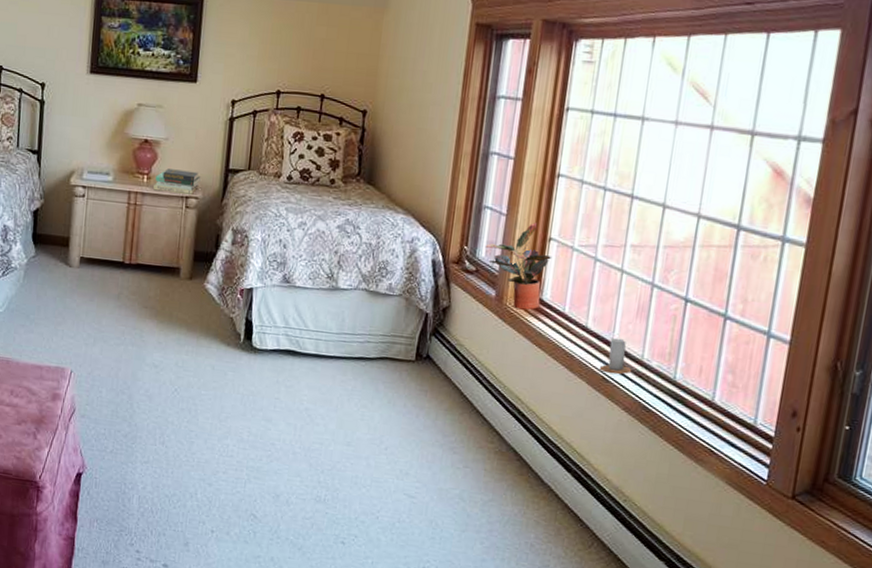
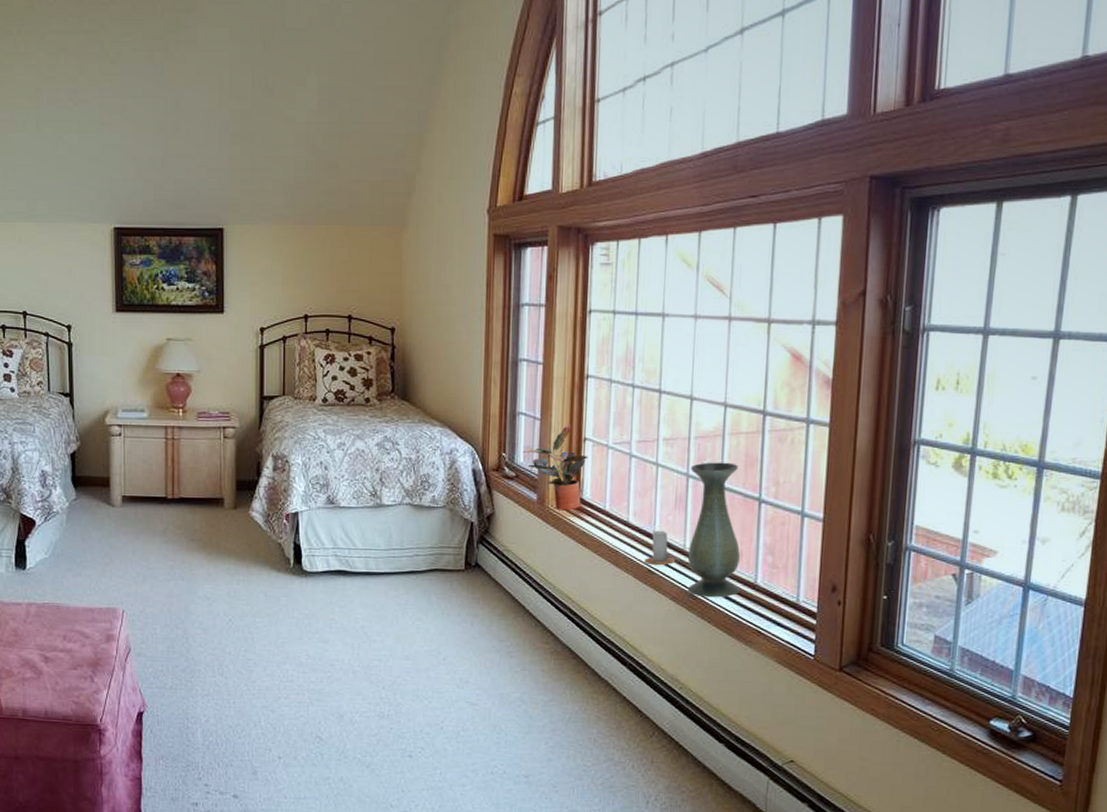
books: present [153,169,201,195] -> none [190,401,236,424]
vase: none [640,272,706,413] -> present [687,462,740,598]

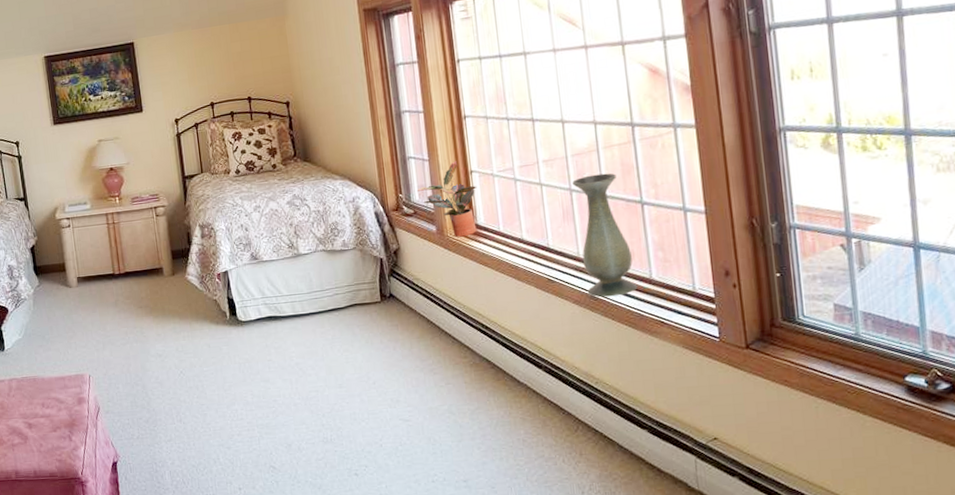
candle: present [644,520,676,566] -> none [542,233,573,275]

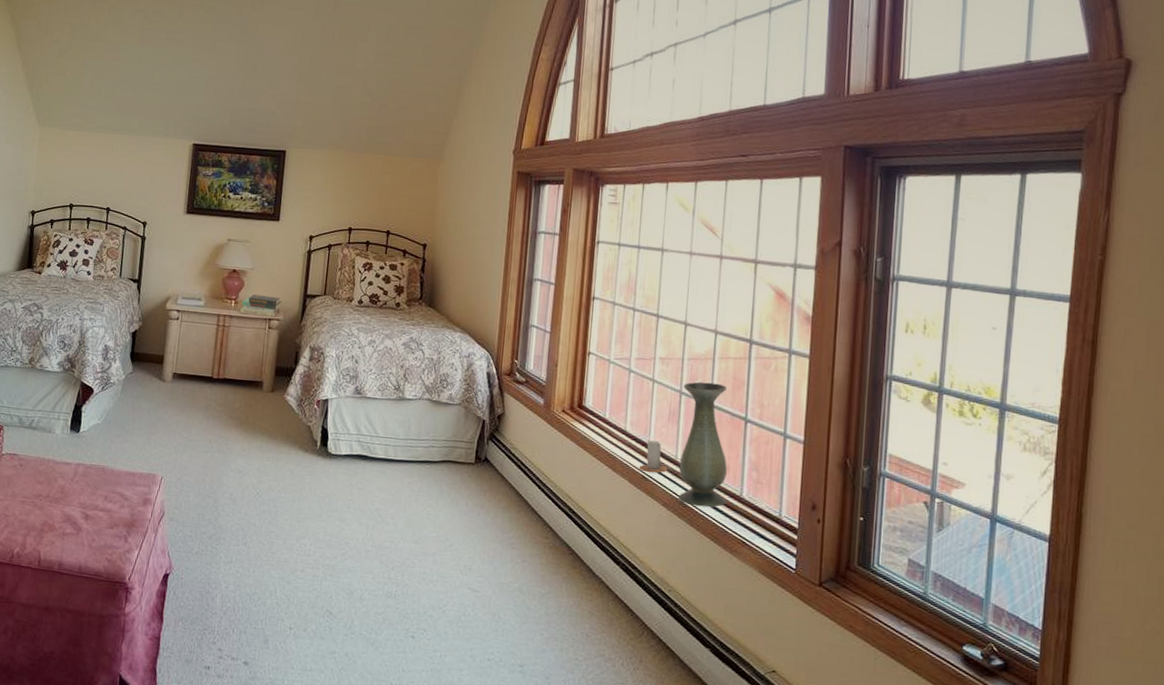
books: none [125,184,164,208] -> present [240,294,282,317]
potted plant: present [417,161,477,237] -> none [532,339,592,417]
candle: none [542,233,573,275] -> present [638,431,668,474]

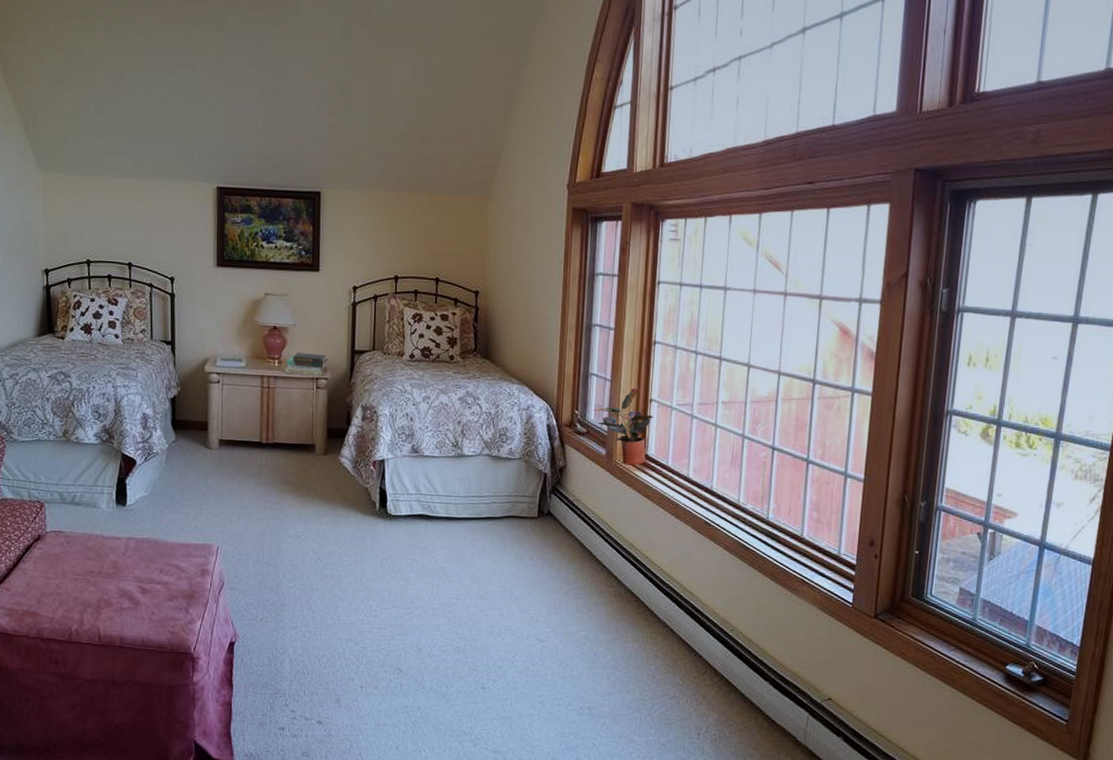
potted plant: none [532,339,592,417] -> present [593,386,654,466]
candle: present [638,431,668,474] -> none [701,477,731,519]
vase: present [677,381,727,508] -> none [740,424,789,549]

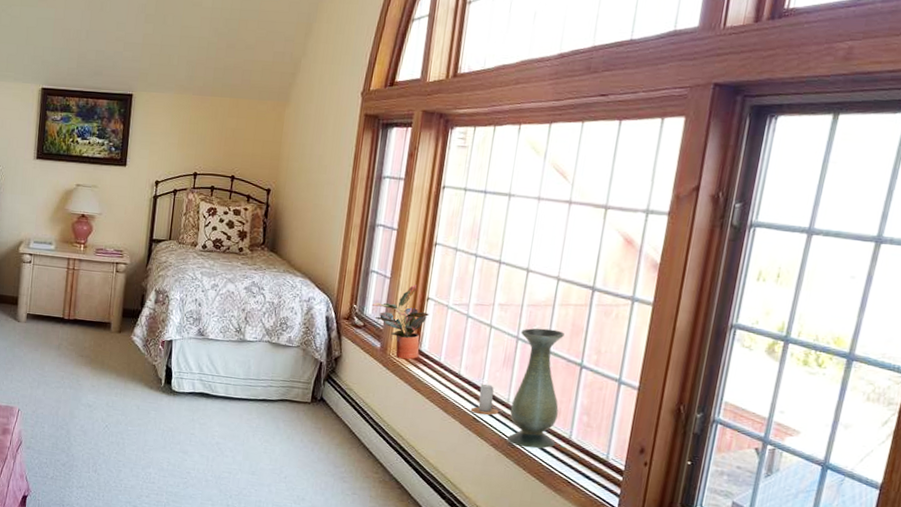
books: present [285,353,329,376] -> none [89,239,129,261]
candle: none [701,477,731,519] -> present [470,375,499,416]
vase: none [740,424,789,549] -> present [506,328,565,449]

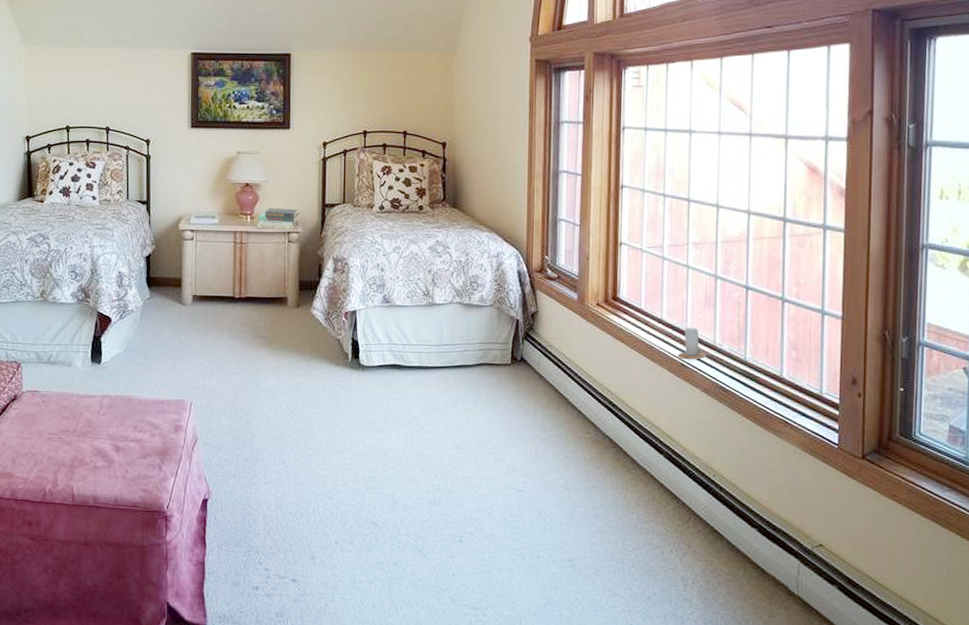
books: none [89,239,129,261] -> present [257,208,300,230]
potted plant: present [371,285,430,360] -> none [563,230,625,309]
vase: present [506,328,565,449] -> none [717,264,767,390]

